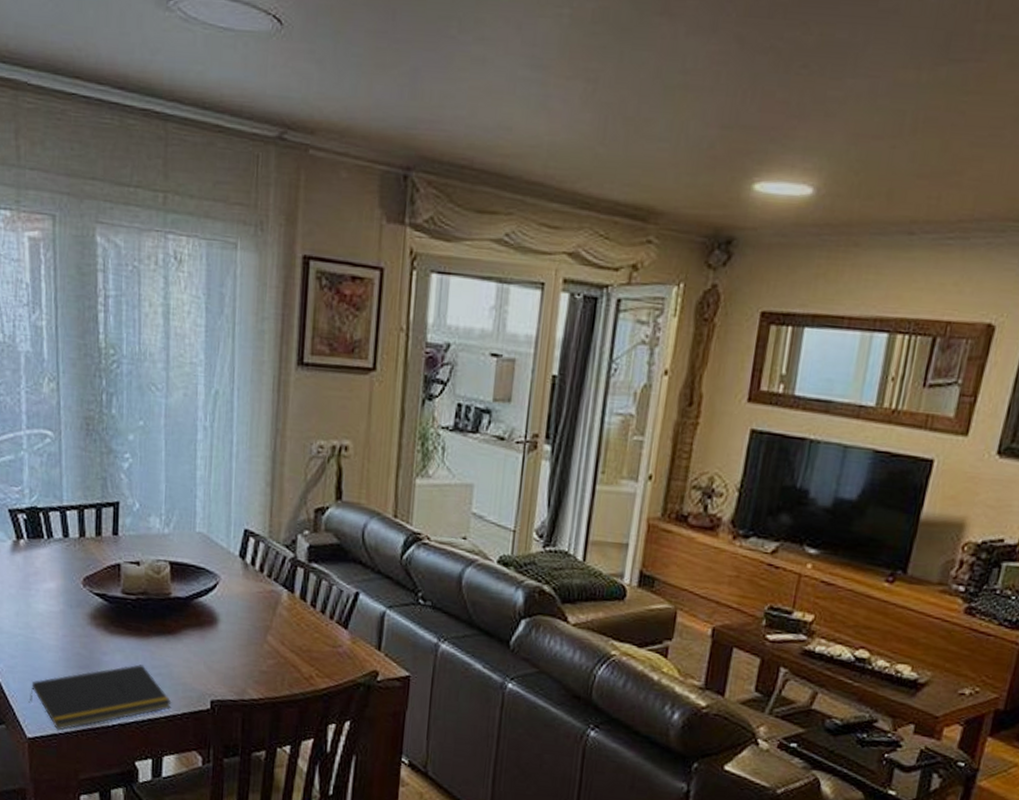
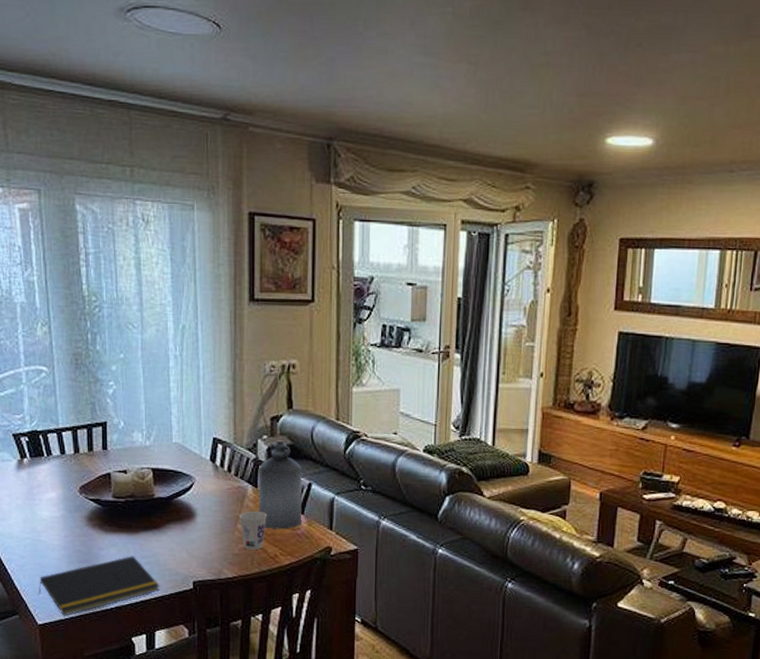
cup: none [269,620,303,669] -> present [239,510,267,550]
bottle: none [294,537,349,646] -> present [258,440,302,530]

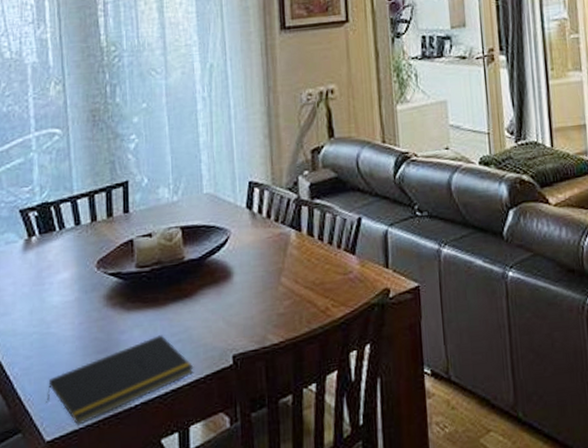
cup: present [239,510,267,550] -> none [282,258,314,307]
bottle: present [258,440,302,530] -> none [300,173,353,278]

